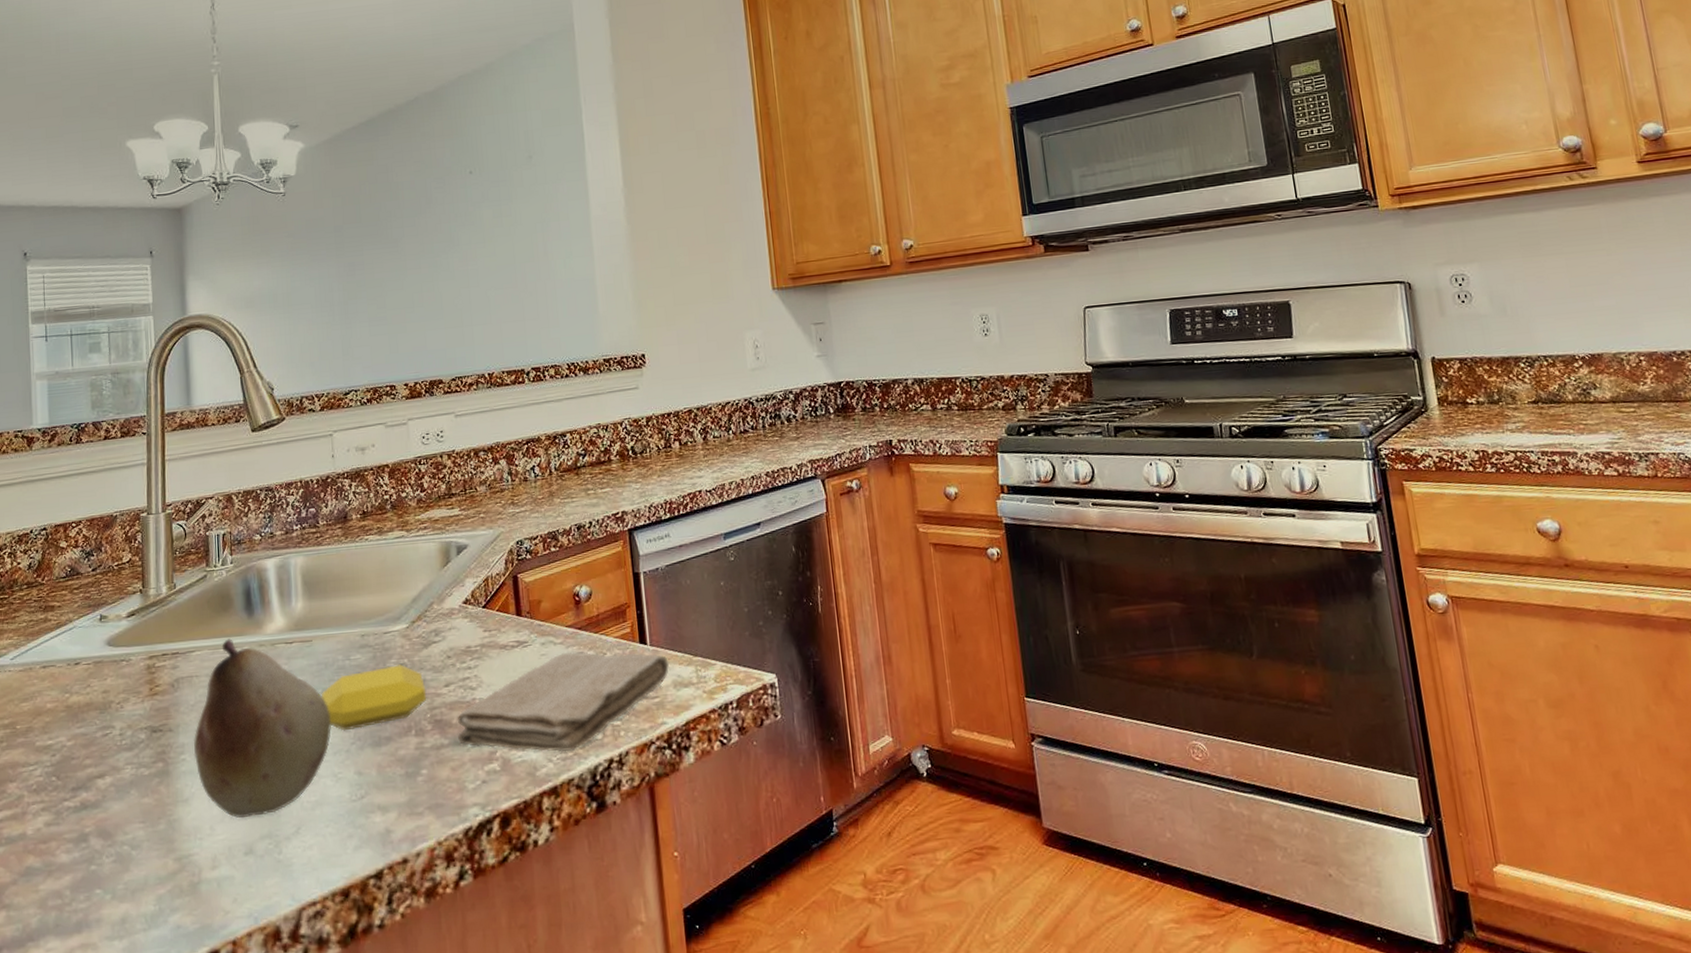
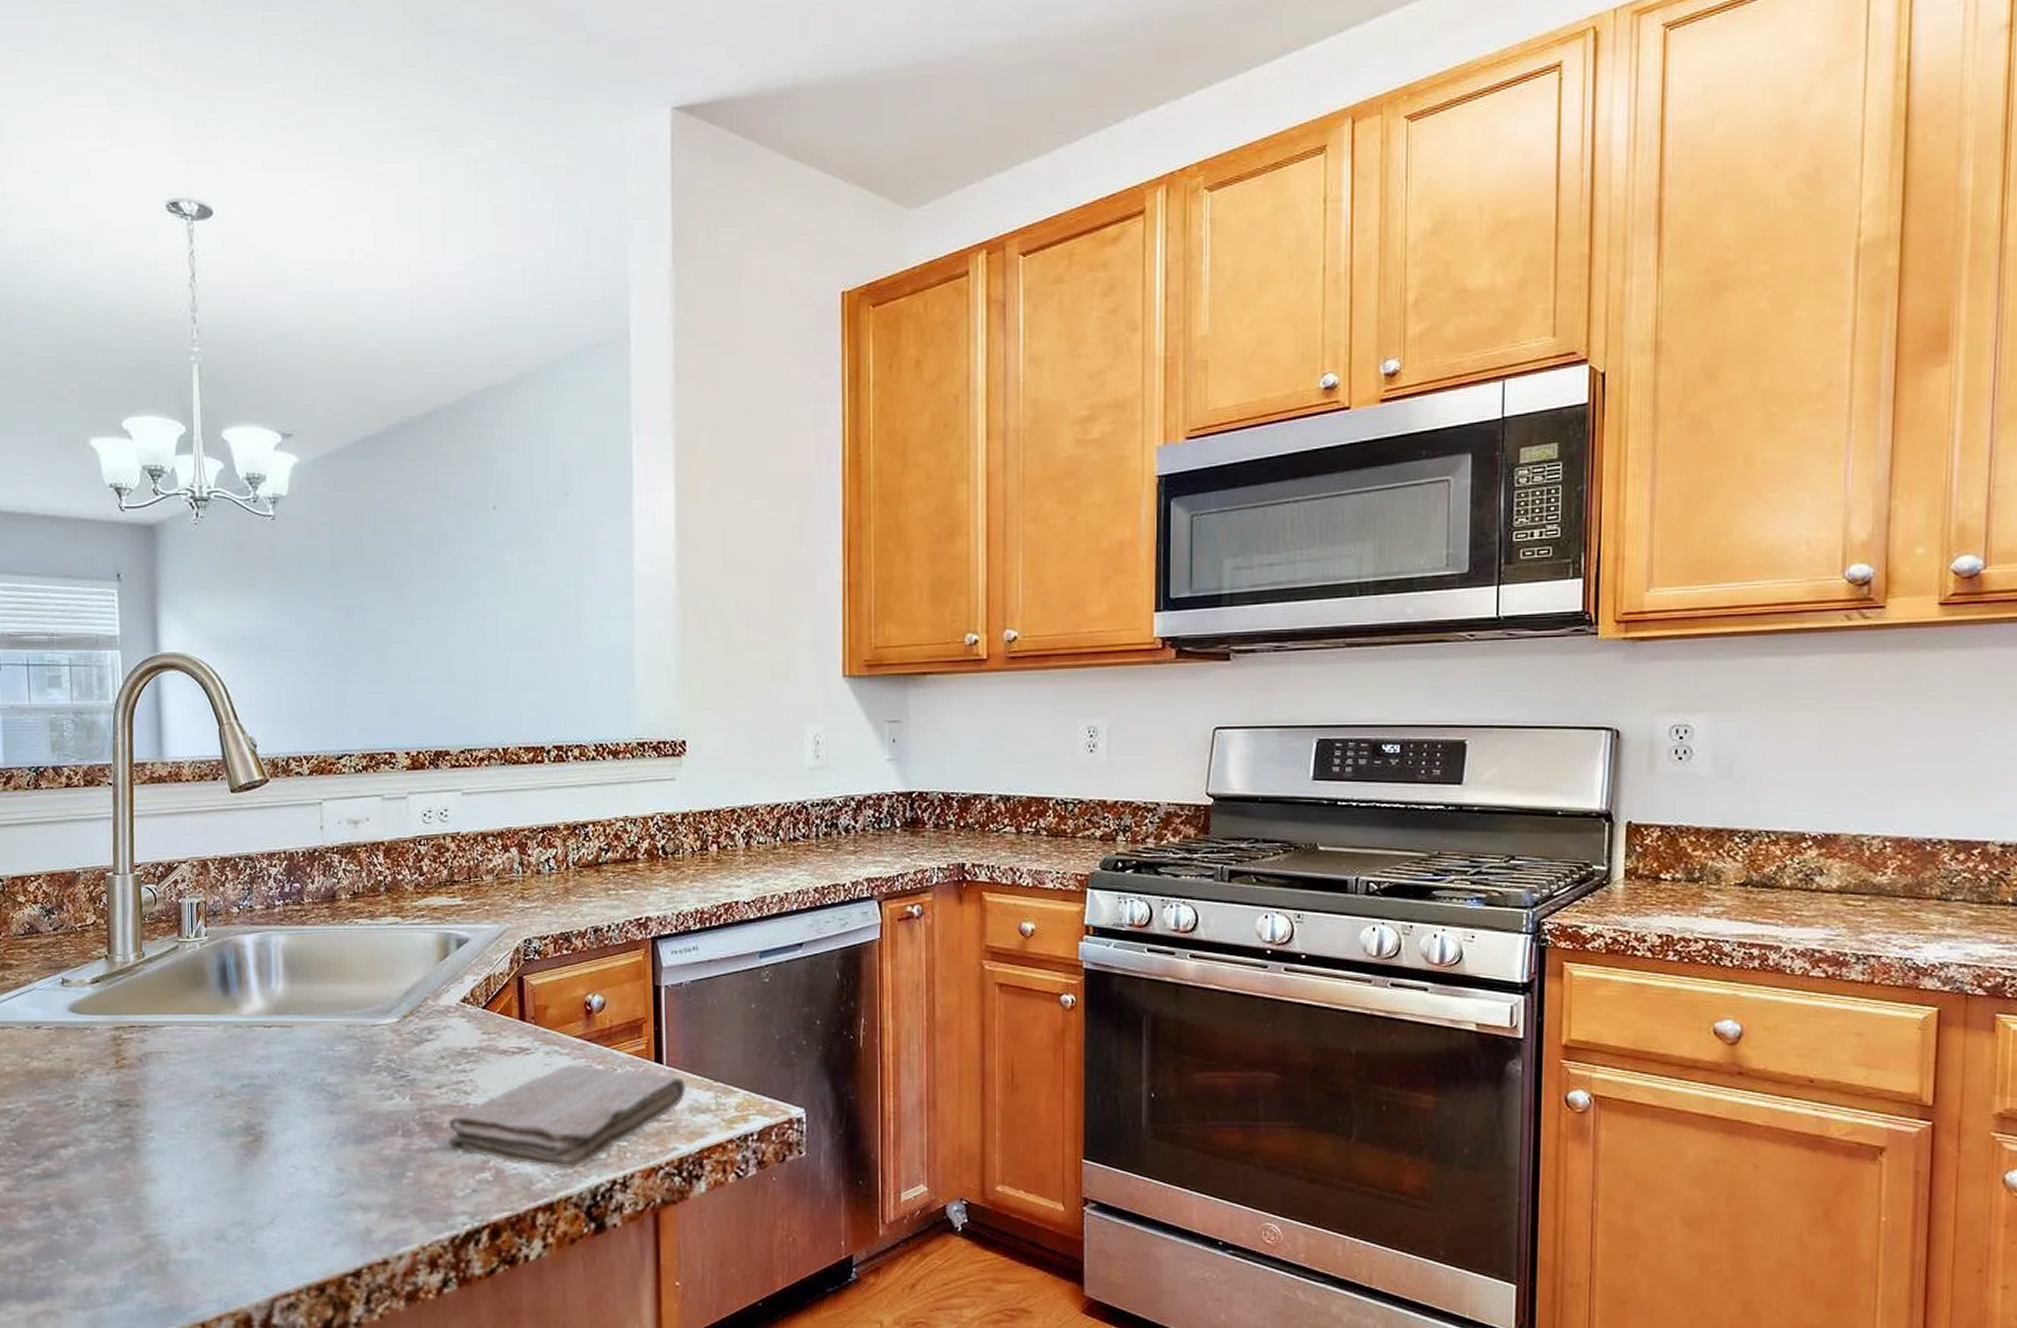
fruit: present [193,638,332,818] -> none [162,1016,312,1202]
soap bar: present [320,664,427,731] -> none [300,1061,416,1124]

